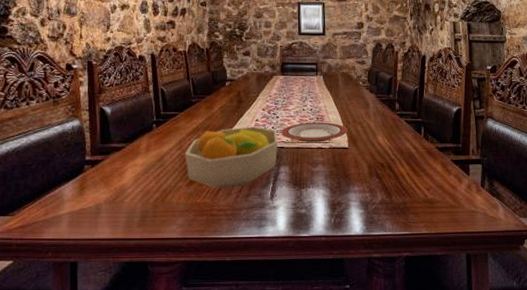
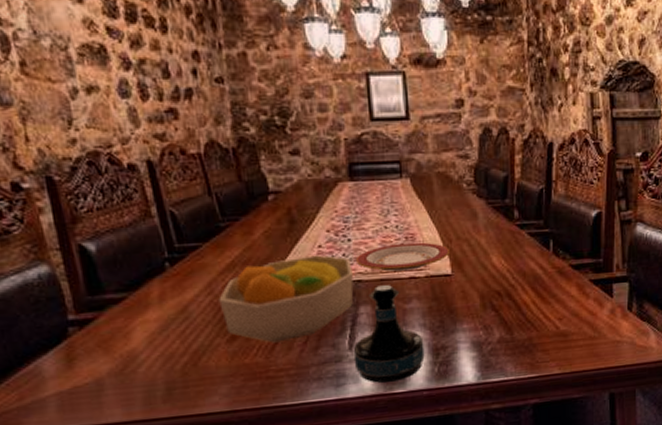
tequila bottle: none [273,152,325,227] -> present [353,285,425,383]

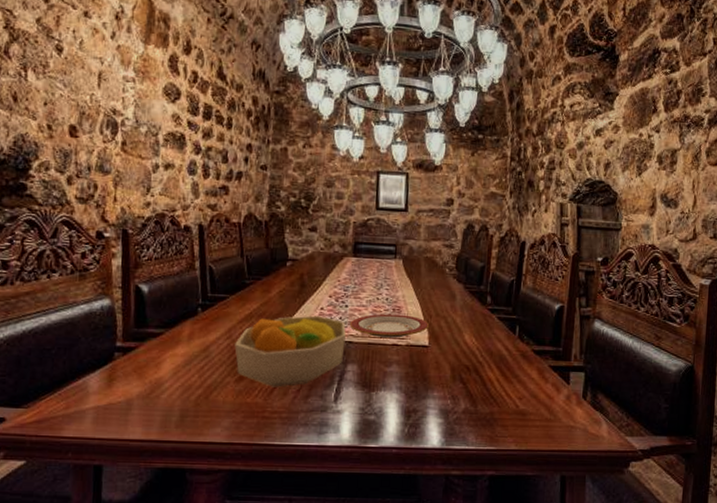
tequila bottle: present [353,285,425,383] -> none [337,348,398,436]

